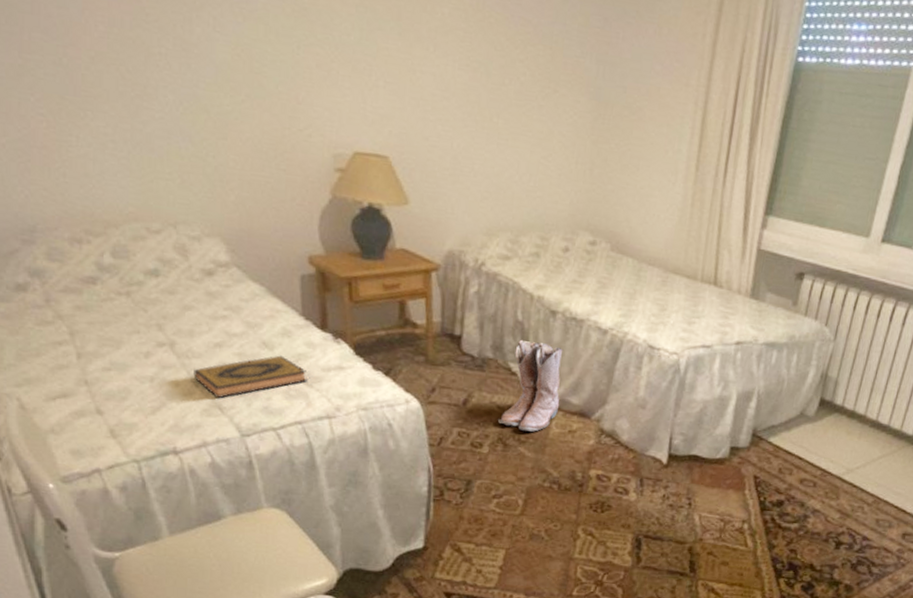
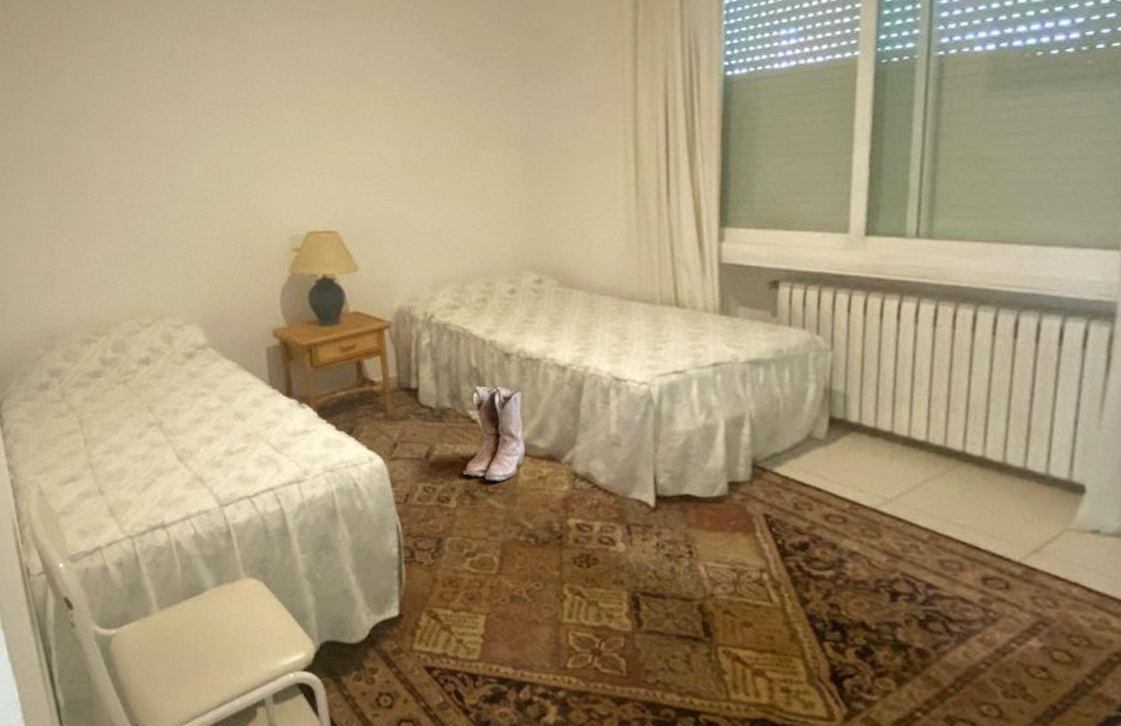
hardback book: present [193,355,307,399] -> none [178,425,277,471]

